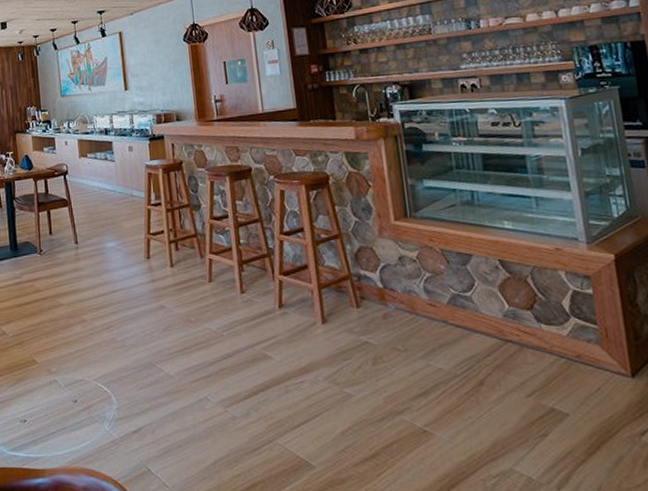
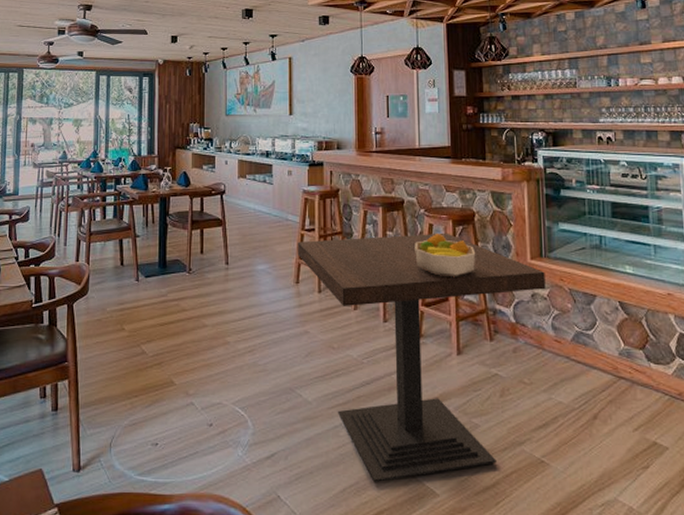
dining table: none [144,198,414,454] -> present [297,233,546,482]
fruit bowl: none [266,199,334,244] -> present [415,233,476,277]

